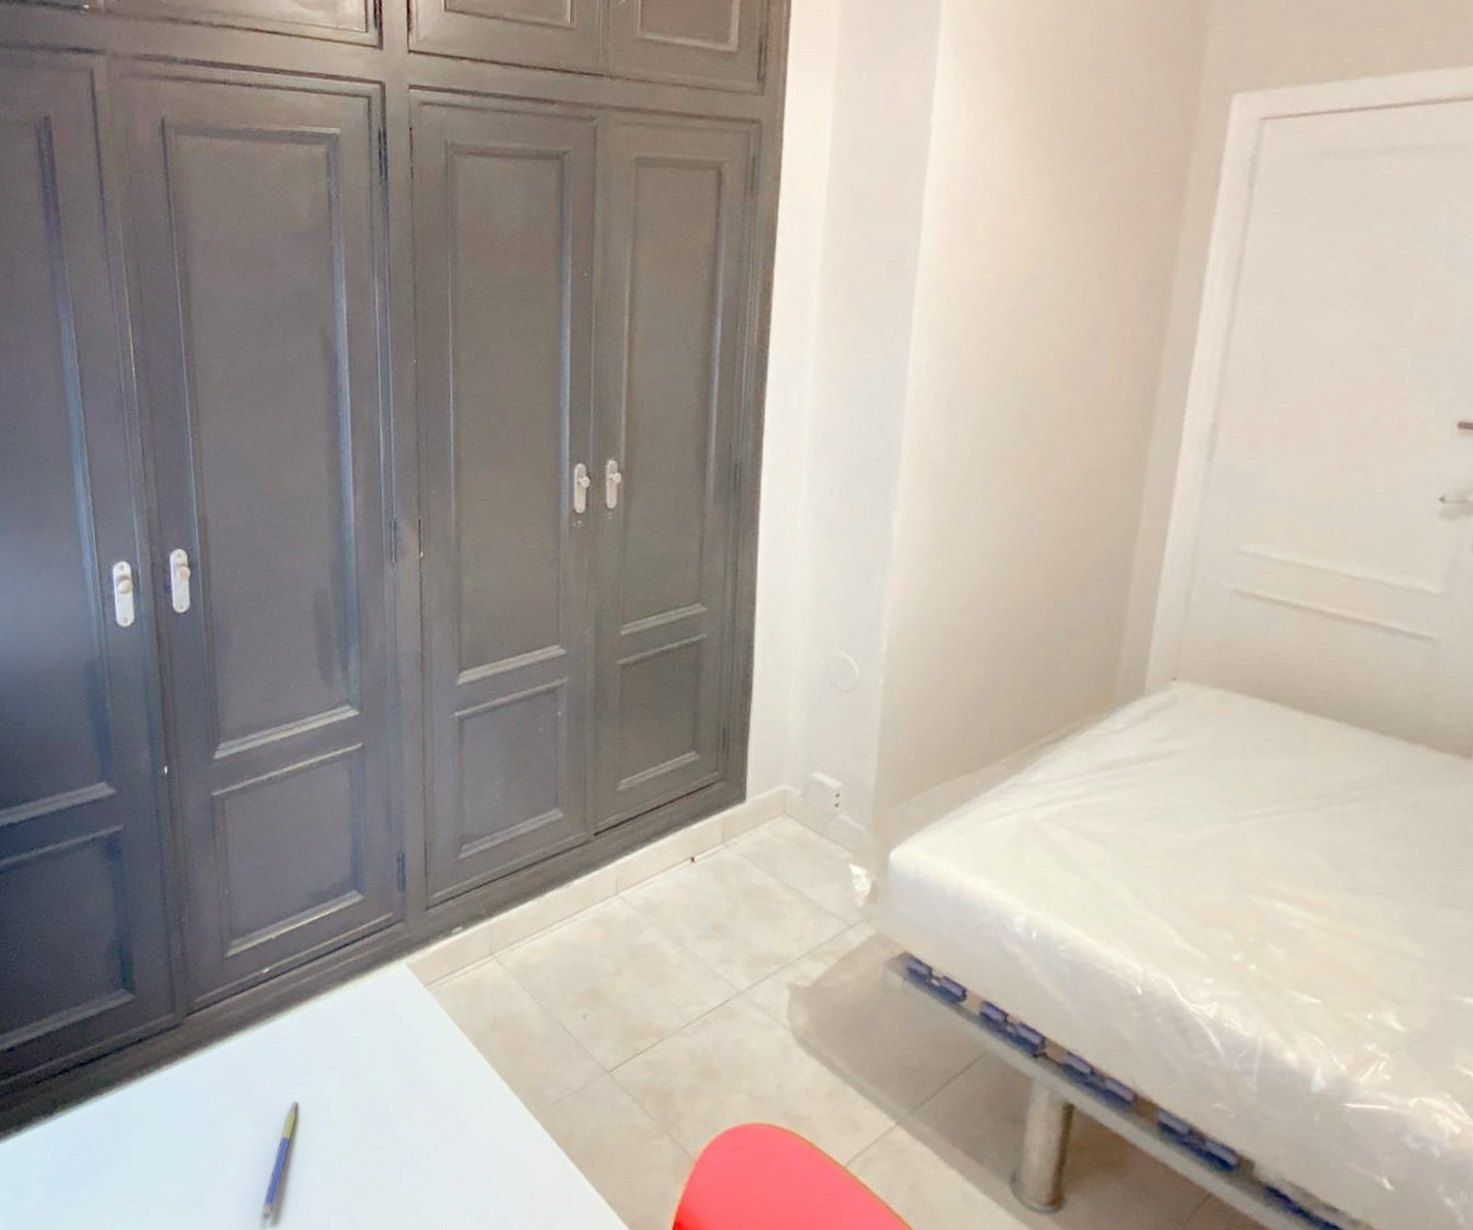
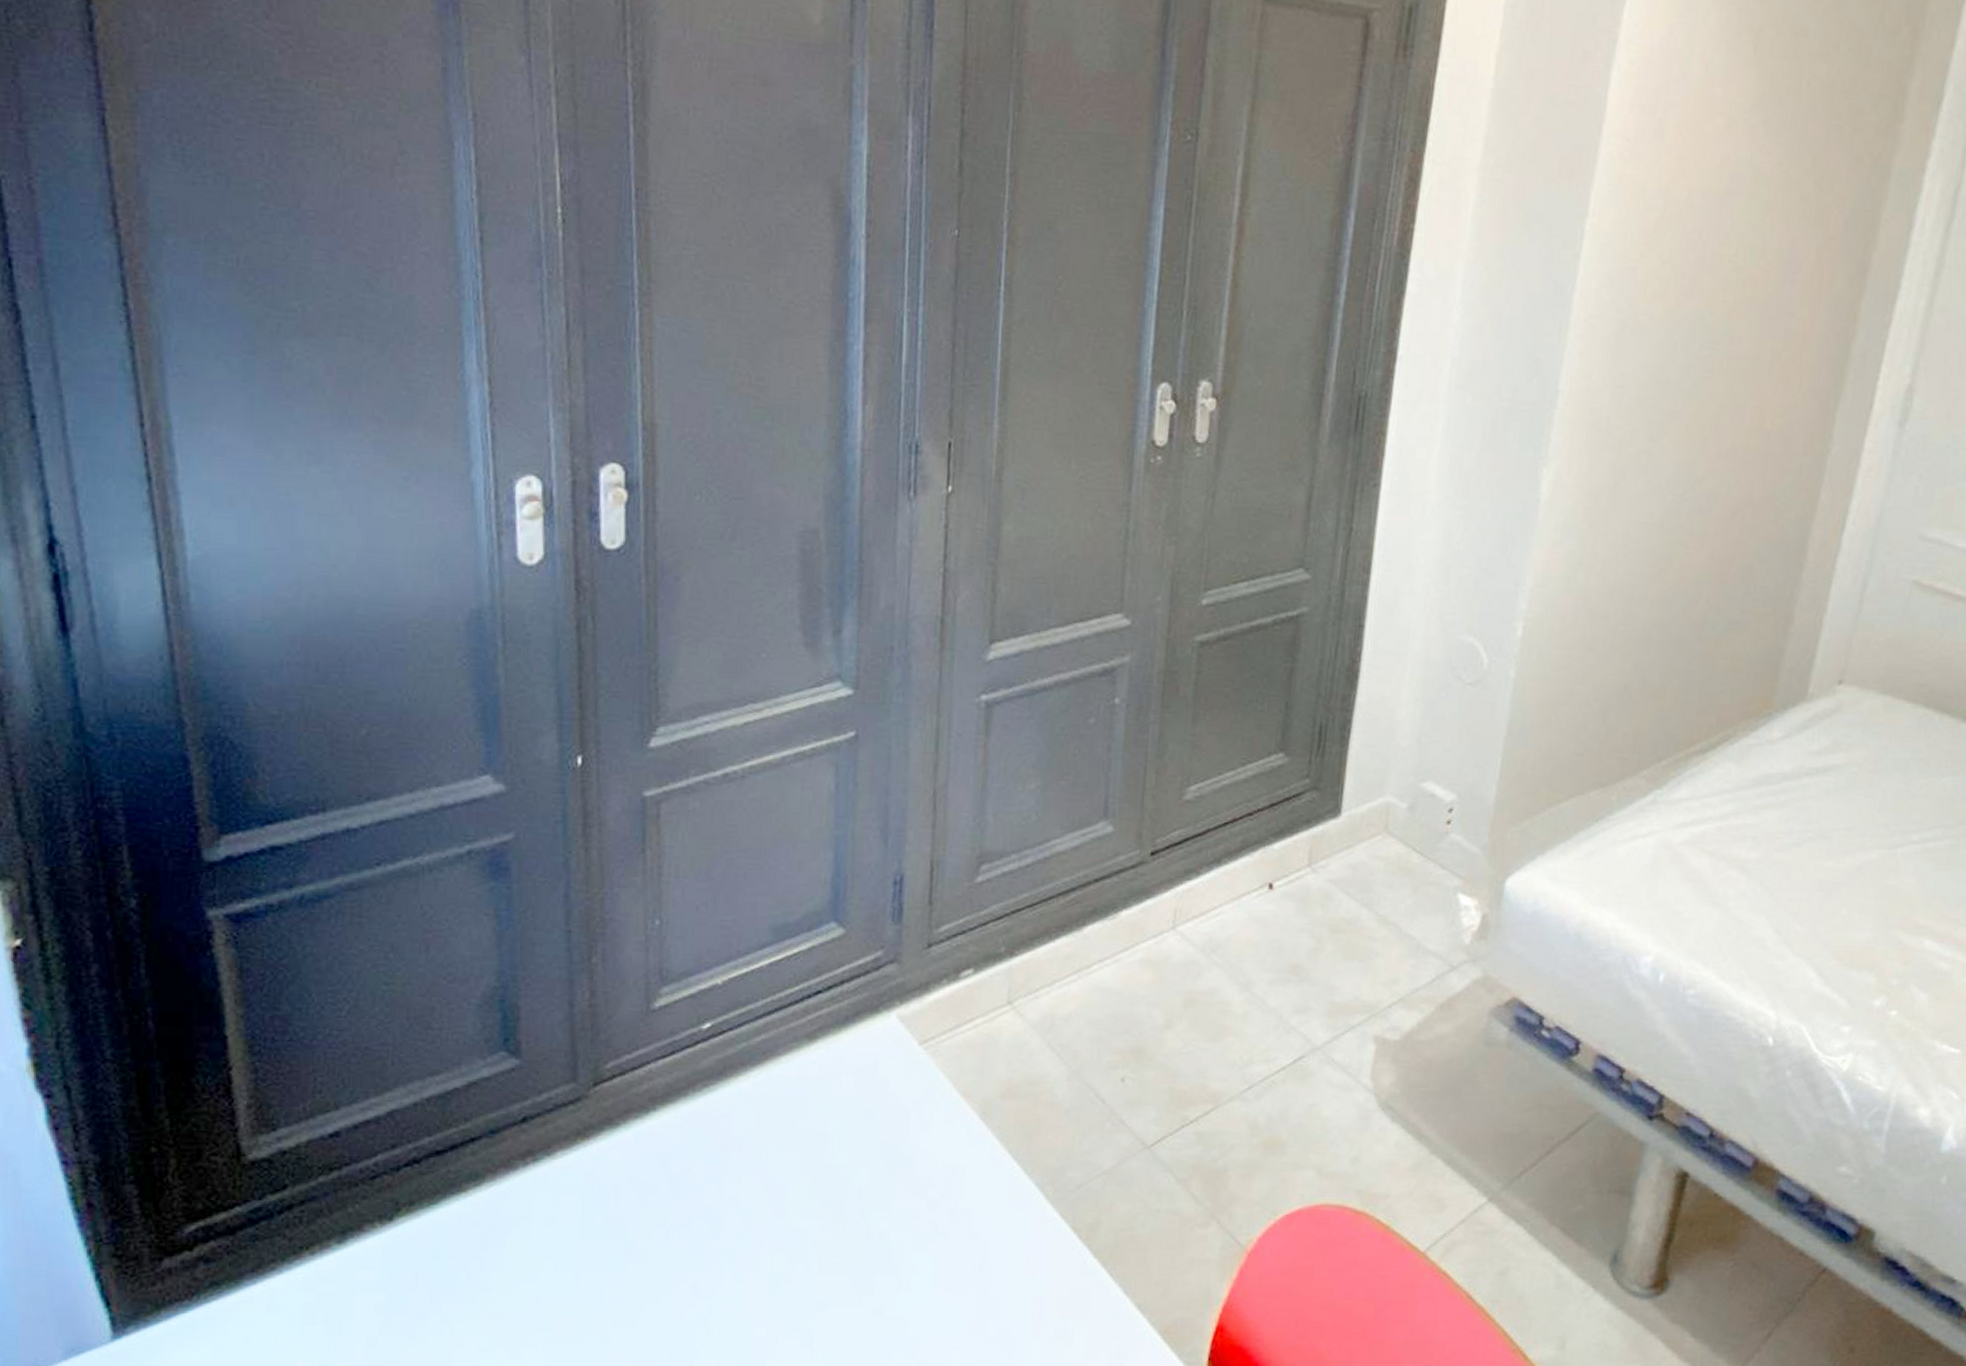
pen: present [261,1100,298,1221] -> none [683,1192,741,1347]

